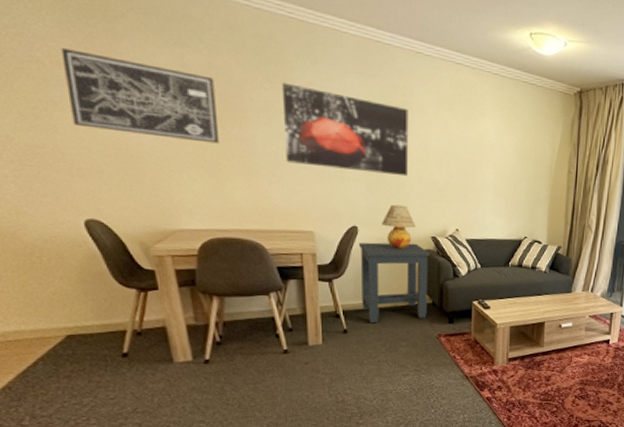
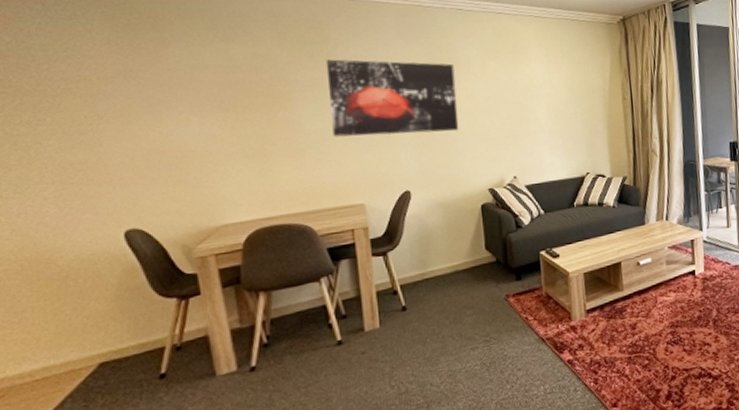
wall art: present [60,48,220,144] -> none [108,62,265,136]
side table: present [358,242,430,324] -> none [412,198,492,295]
table lamp: present [381,204,416,249] -> none [434,160,472,208]

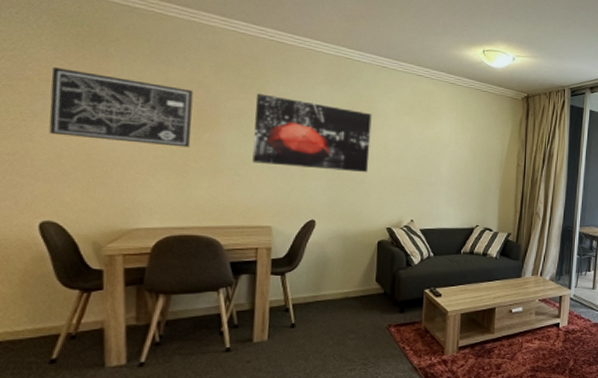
wall art: none [108,62,265,136] -> present [49,67,193,148]

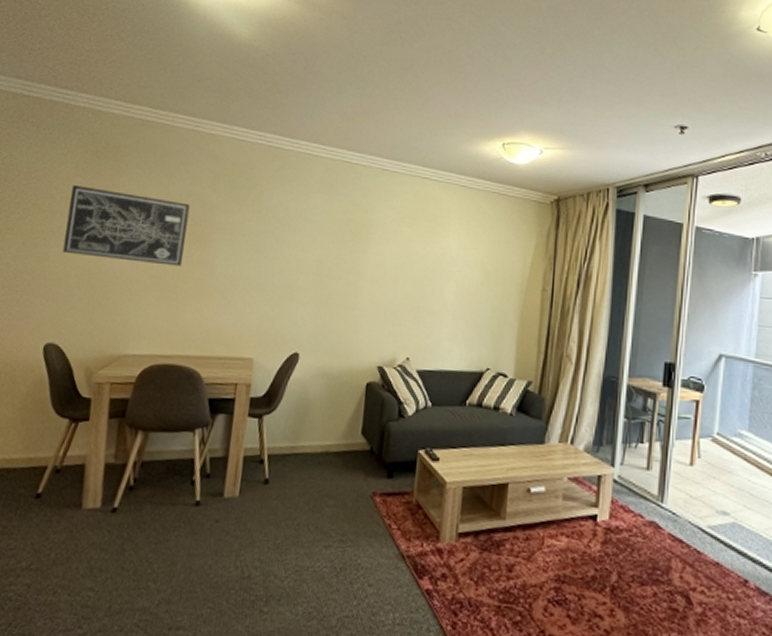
wall art: present [252,93,372,173] -> none [239,205,369,298]

